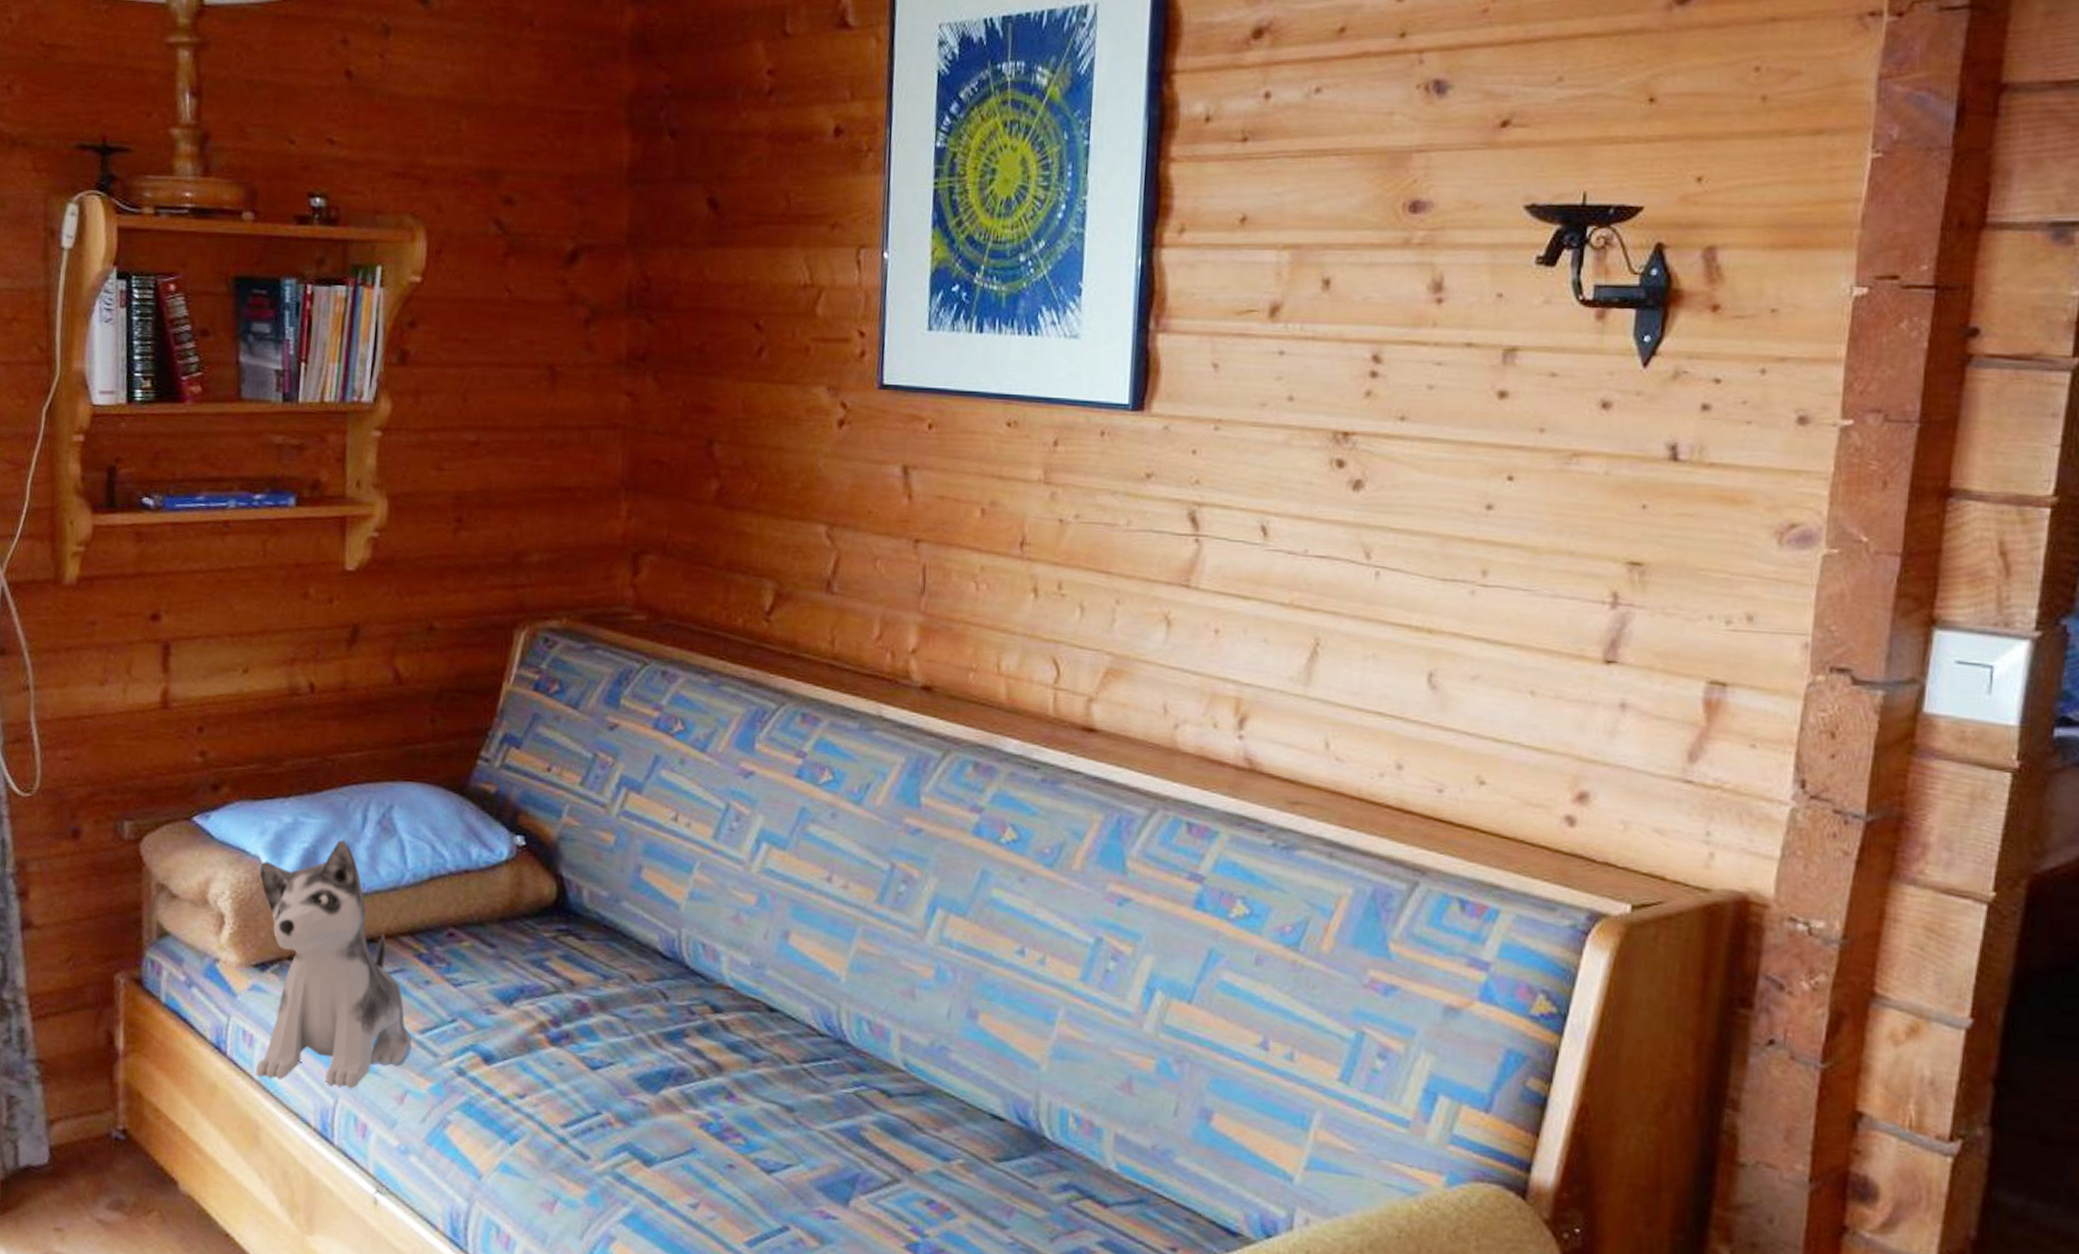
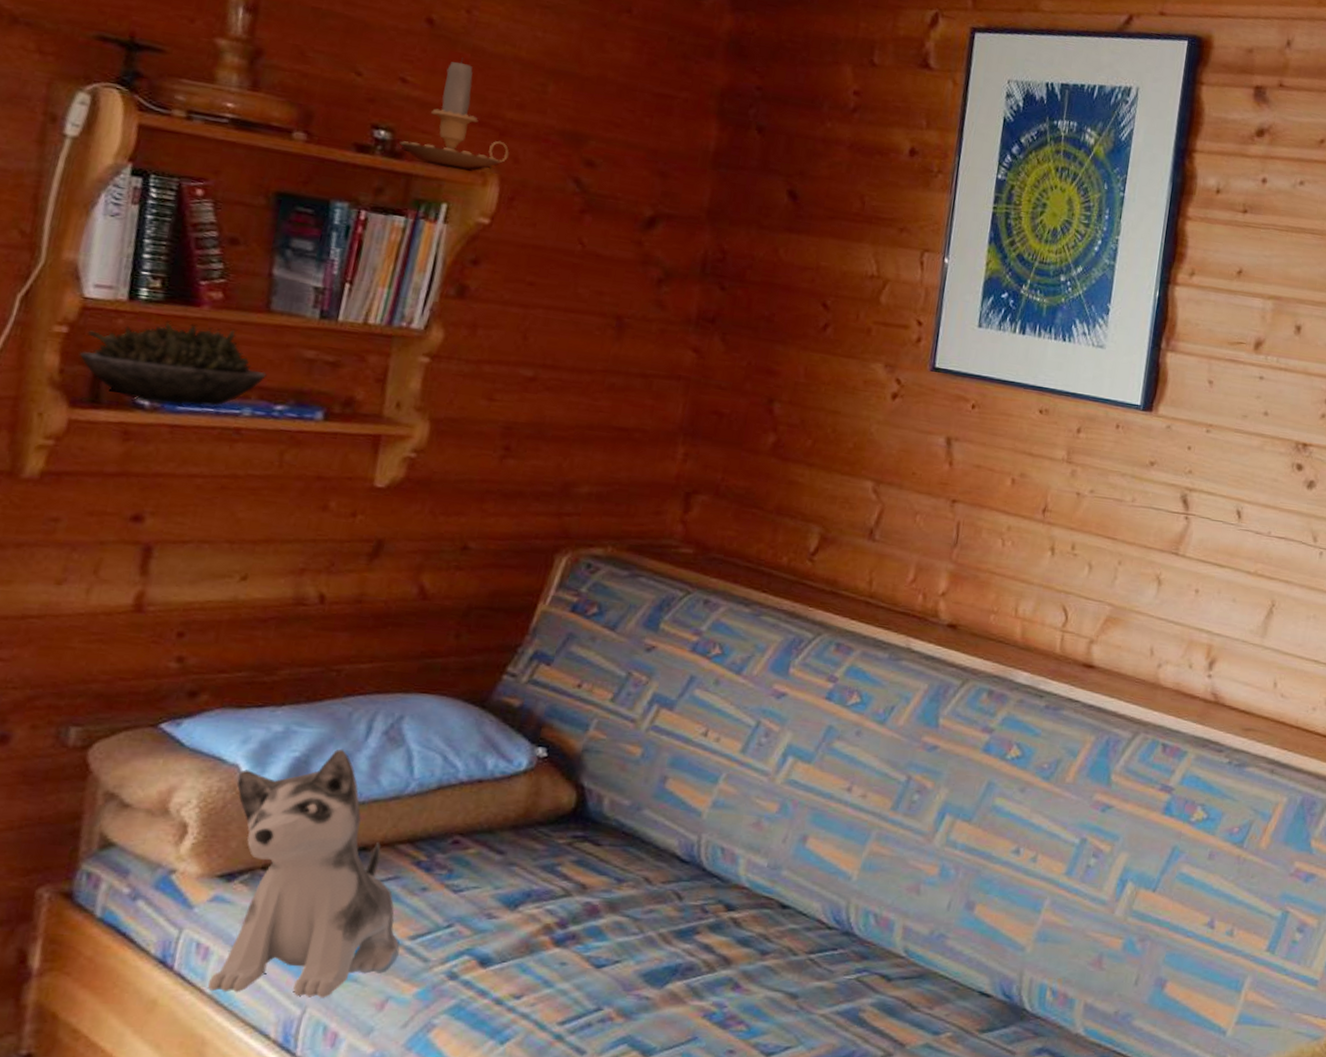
succulent plant: none [94,422,245,501] -> present [78,323,267,406]
candle: none [334,107,432,228] -> present [399,57,509,172]

